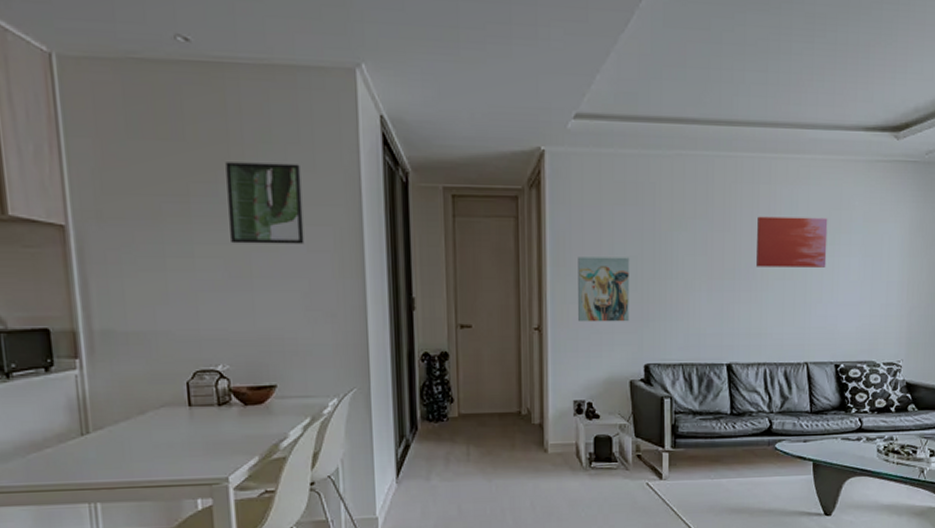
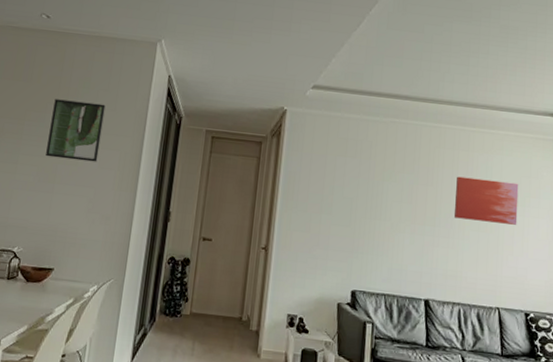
wall art: present [578,257,629,322] -> none [299,193,346,252]

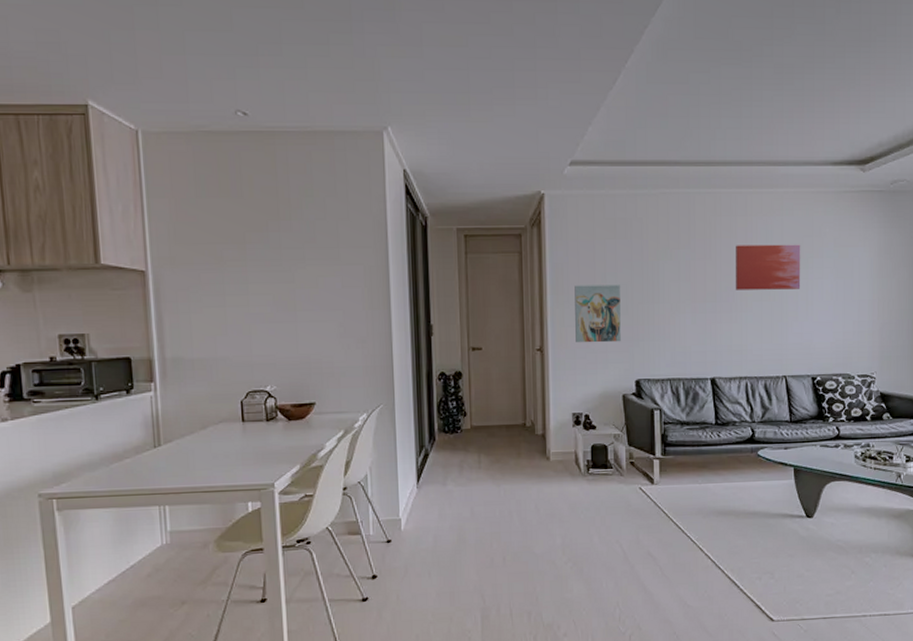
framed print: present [45,99,106,162] -> none [275,213,340,282]
wall art: none [299,193,346,252] -> present [575,284,621,343]

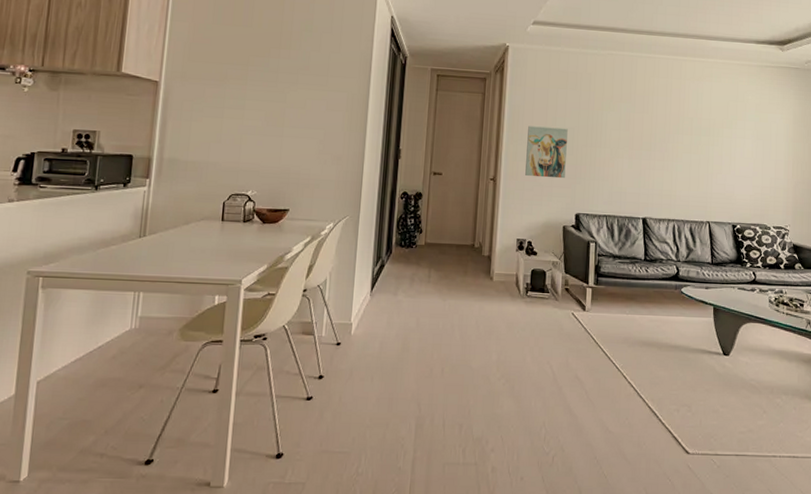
wall art: present [735,244,801,290] -> none [668,103,727,146]

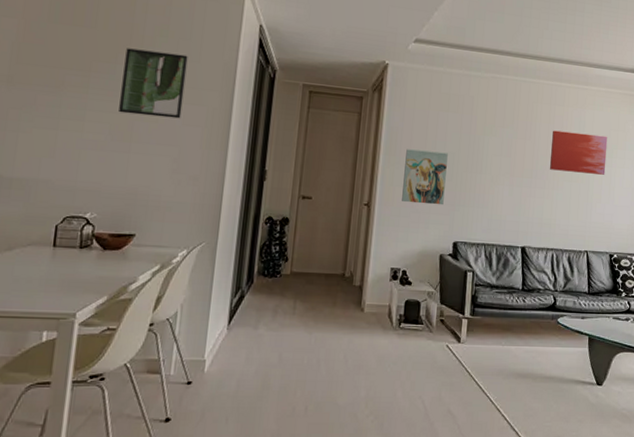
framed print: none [272,43,330,105] -> present [119,48,188,119]
wall art: none [668,103,727,146] -> present [549,130,608,175]

